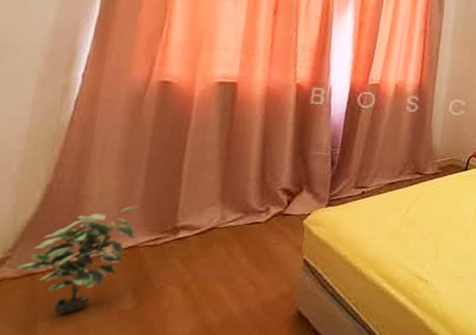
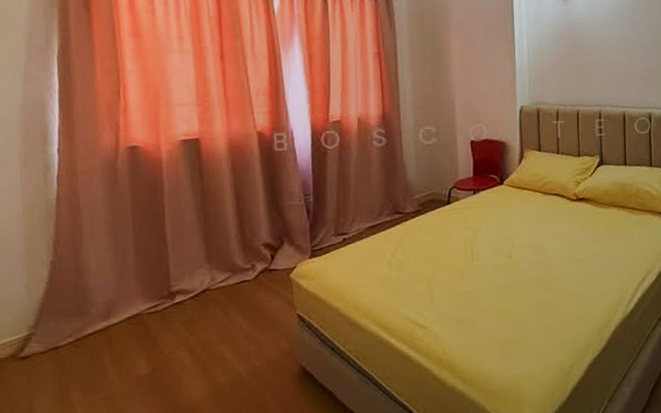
potted plant: present [17,206,141,314] -> none [42,274,136,384]

